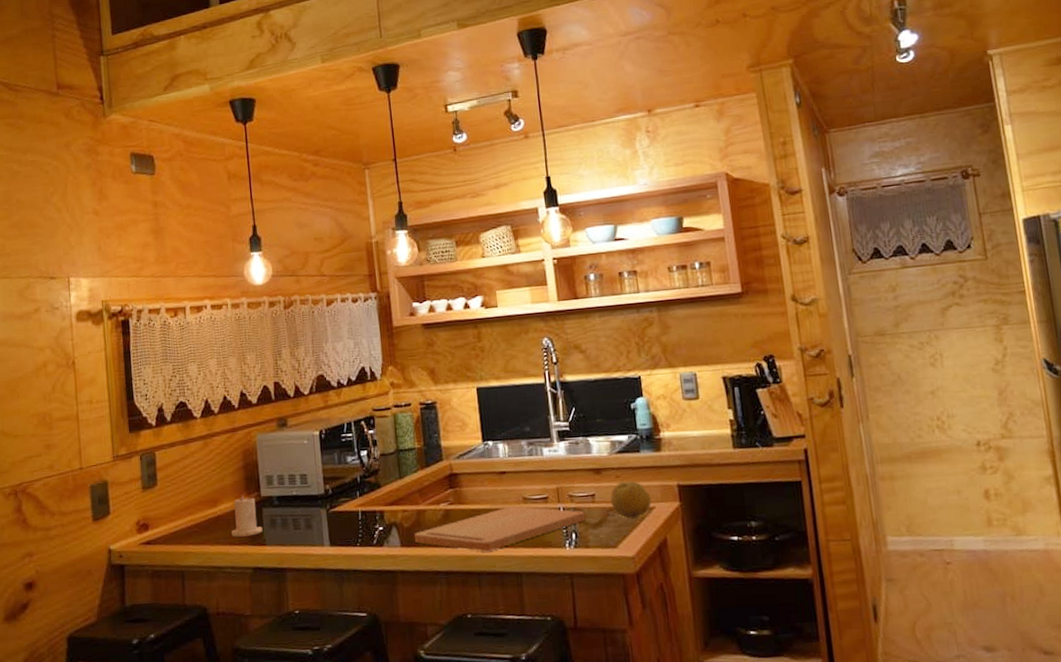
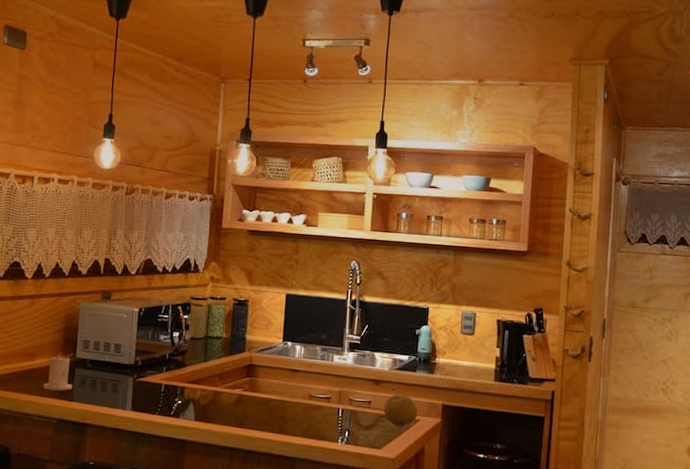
cutting board: present [415,506,585,552] -> none [208,400,359,436]

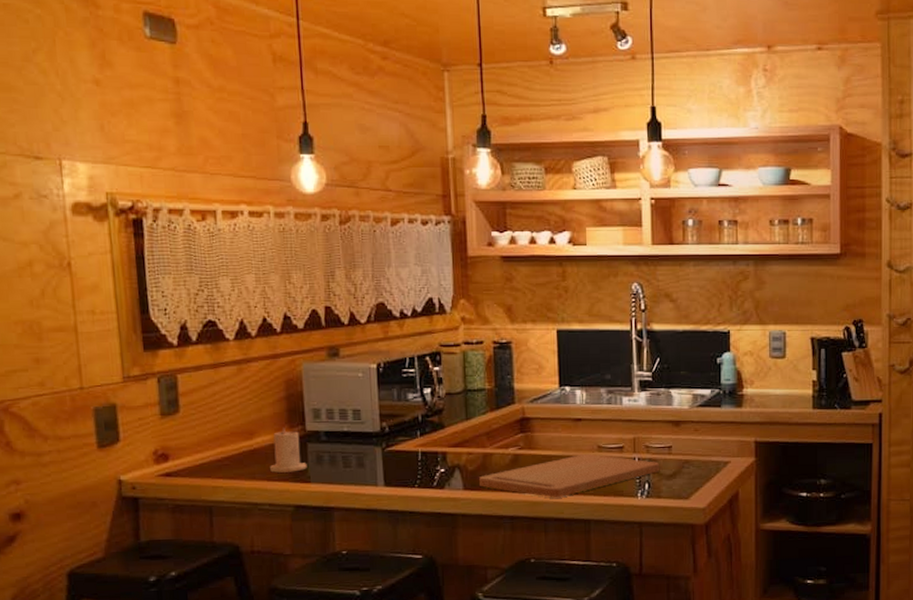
cutting board: none [208,400,359,436] -> present [479,454,659,498]
fruit: present [383,394,418,427] -> none [687,434,727,472]

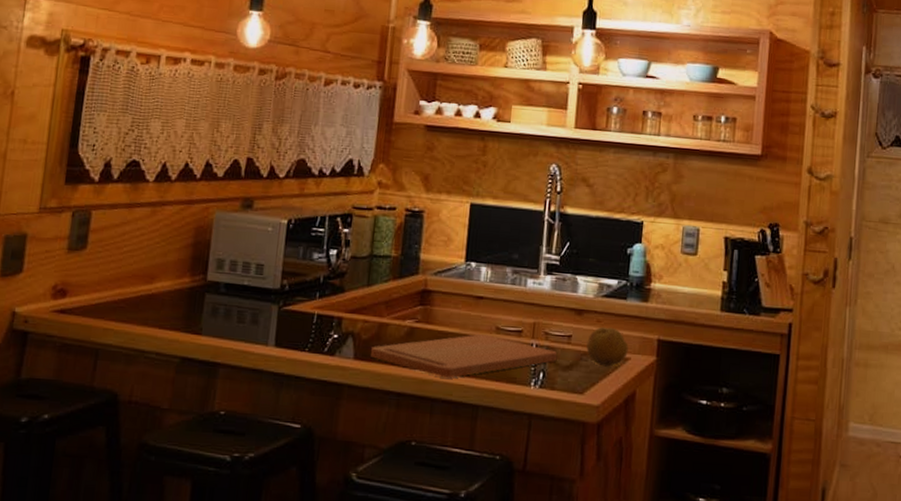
candle: present [270,428,307,473] -> none [164,275,202,322]
fruit: none [687,434,727,472] -> present [586,326,629,367]

